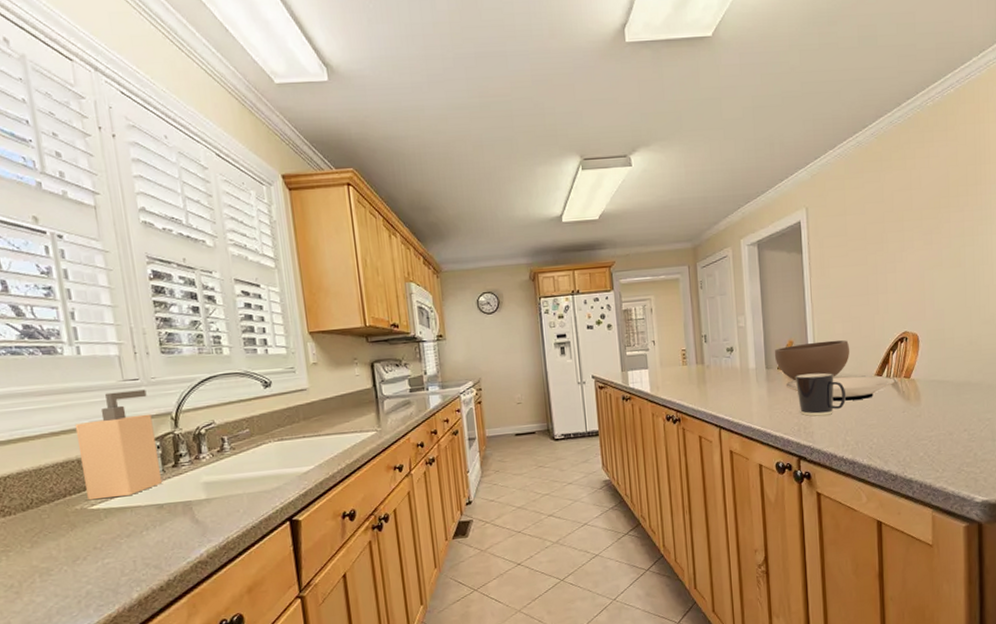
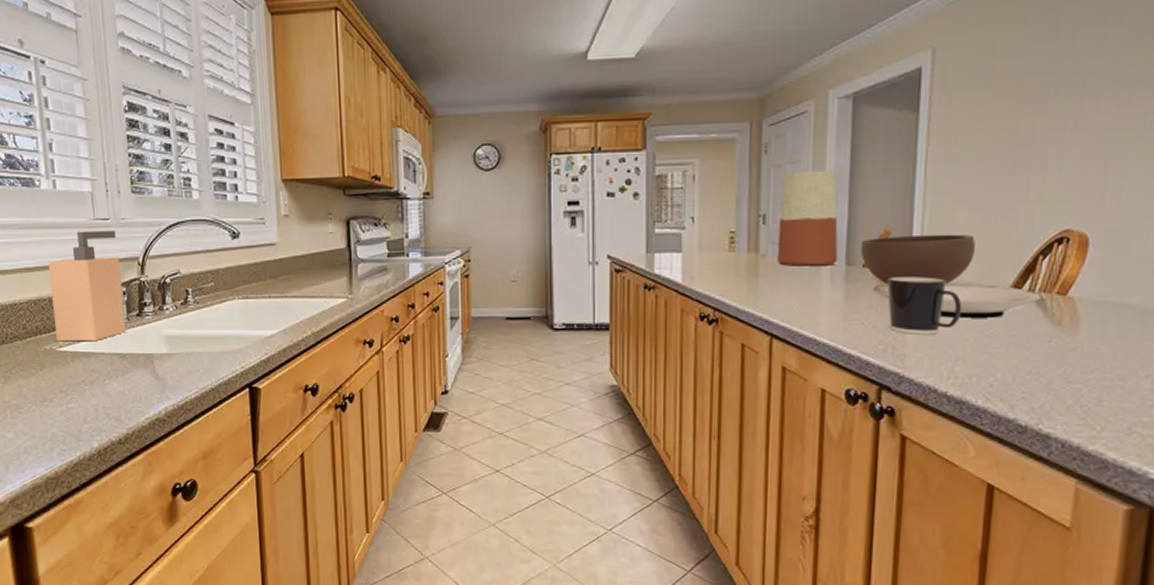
vase: none [715,298,760,373] -> present [777,170,838,266]

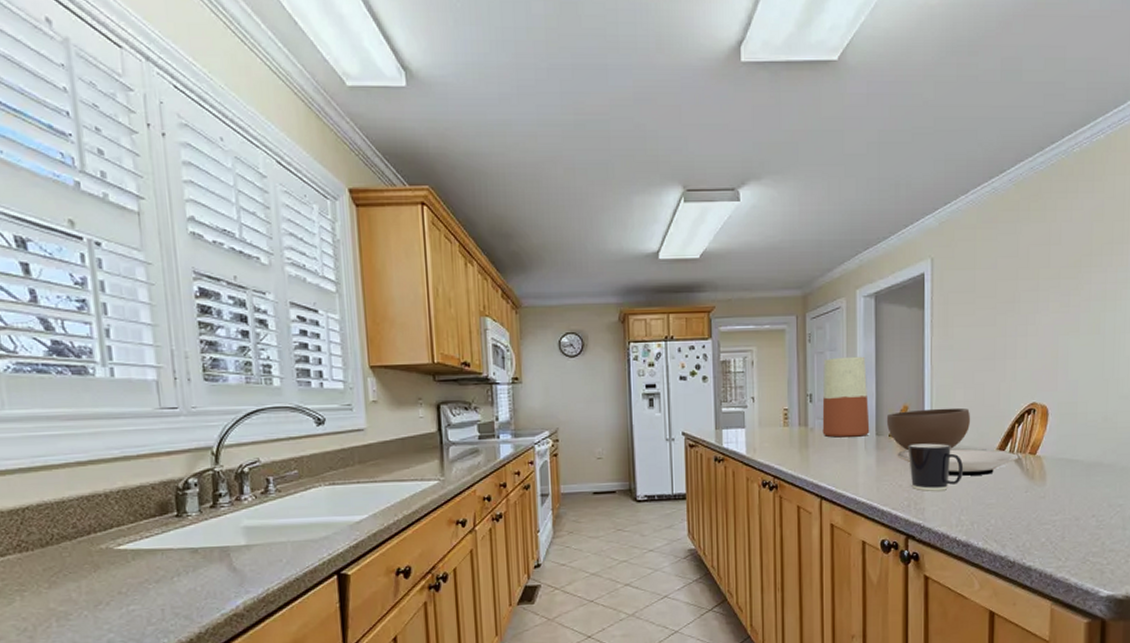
soap dispenser: present [48,230,125,342] -> none [104,419,197,540]

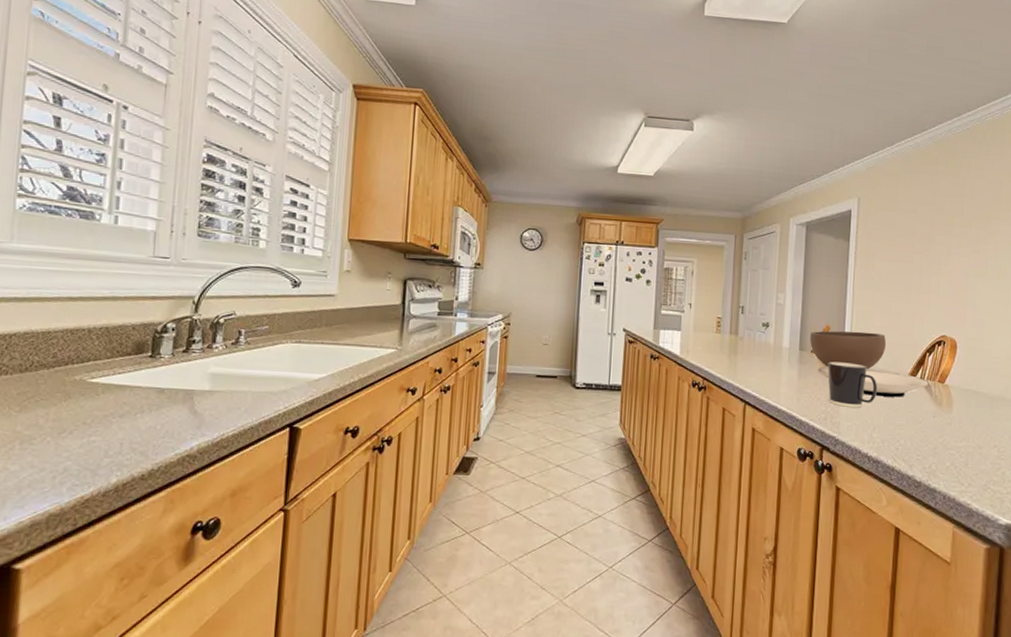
vase: present [822,356,870,438] -> none [751,276,795,350]

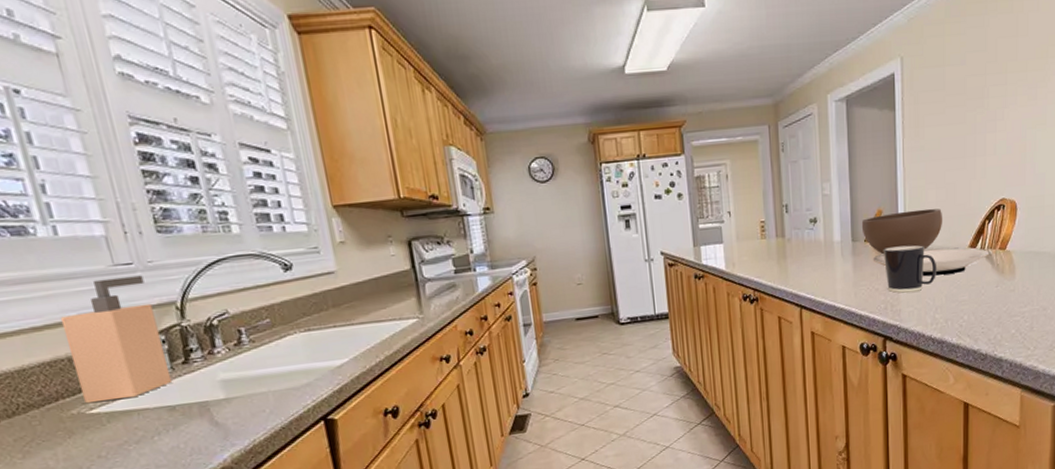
soap dispenser: none [89,266,174,375] -> present [60,275,171,404]

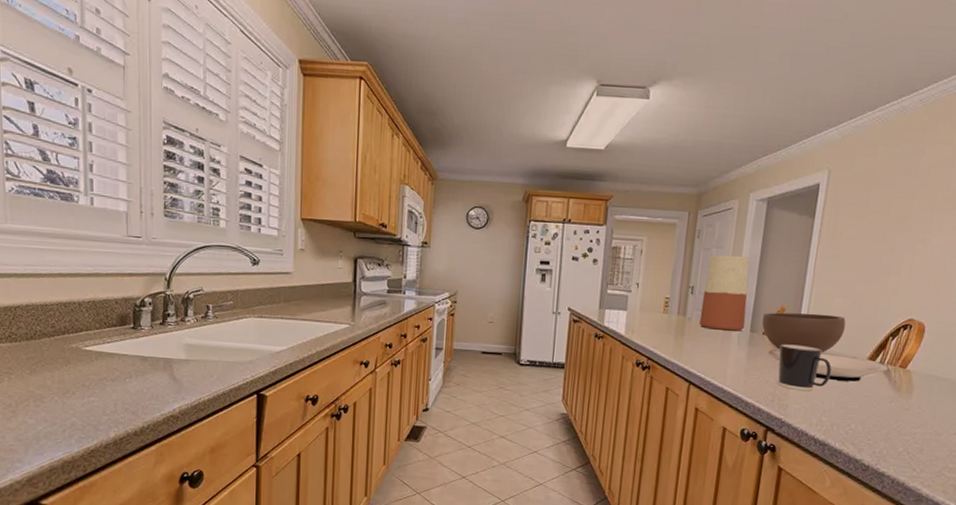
soap dispenser: present [60,275,171,404] -> none [80,245,148,344]
vase: none [797,162,846,247] -> present [699,255,750,332]

